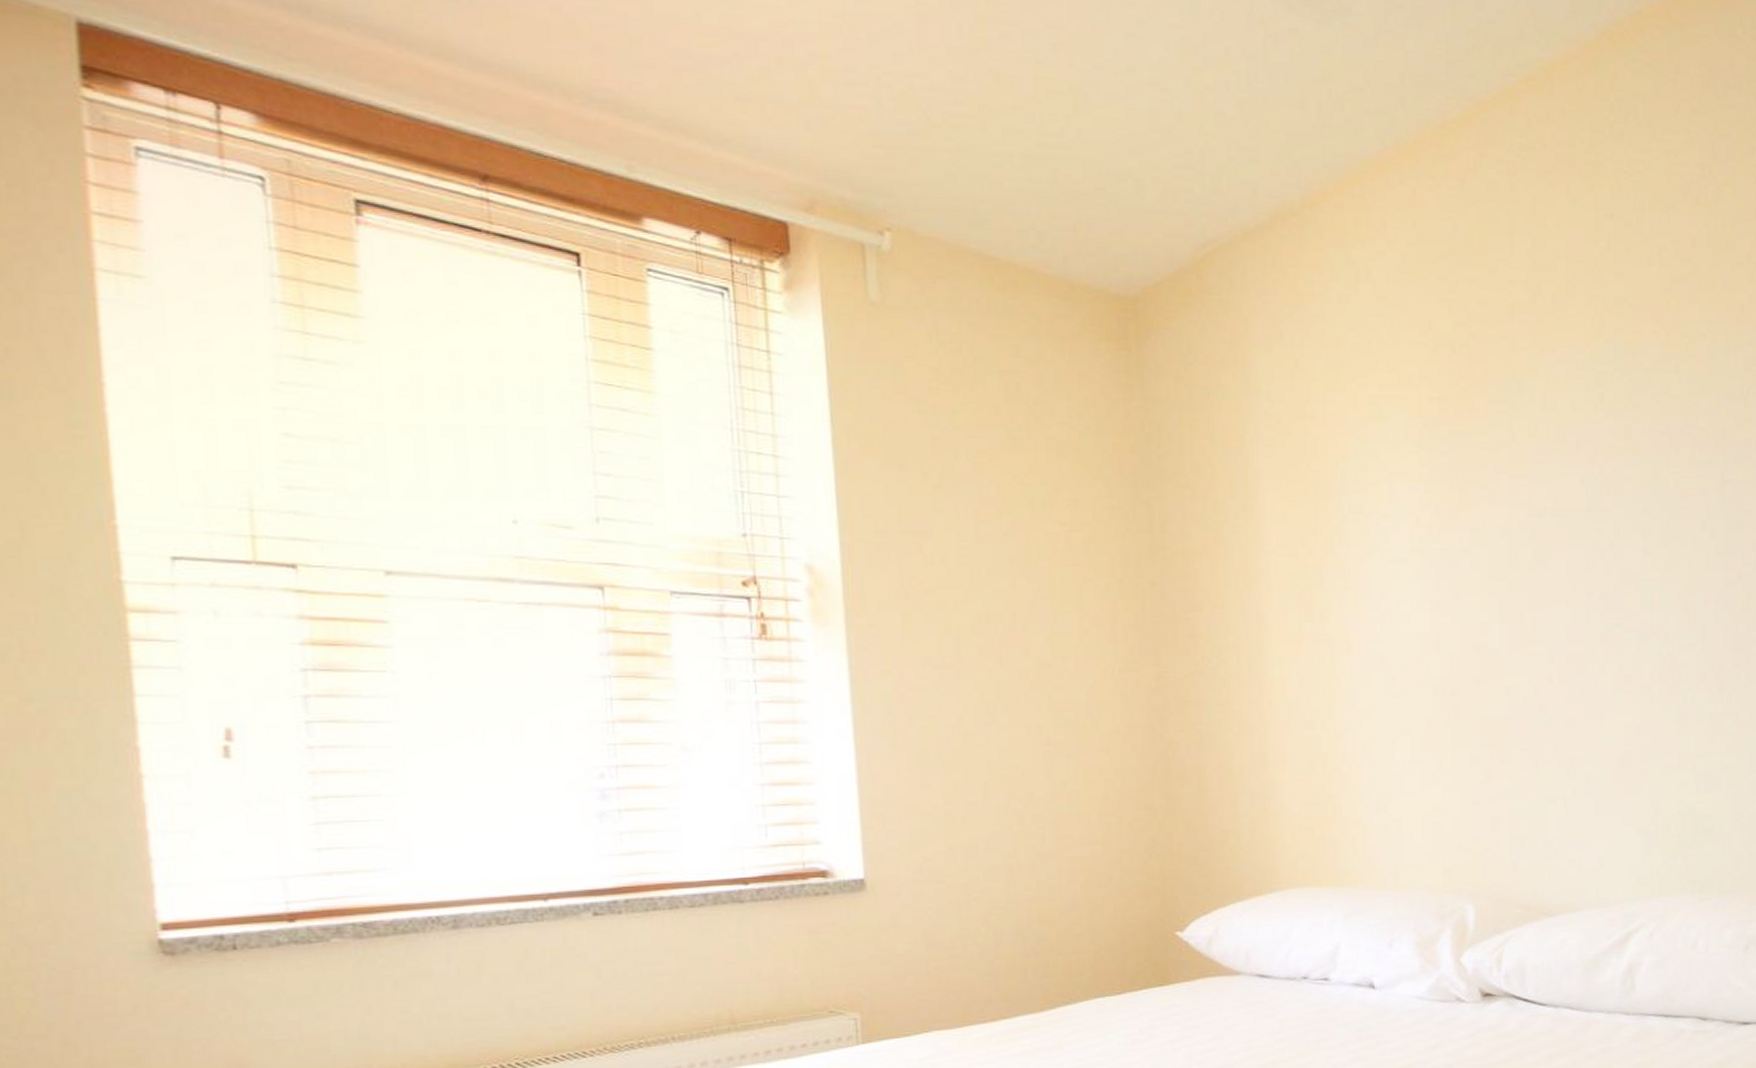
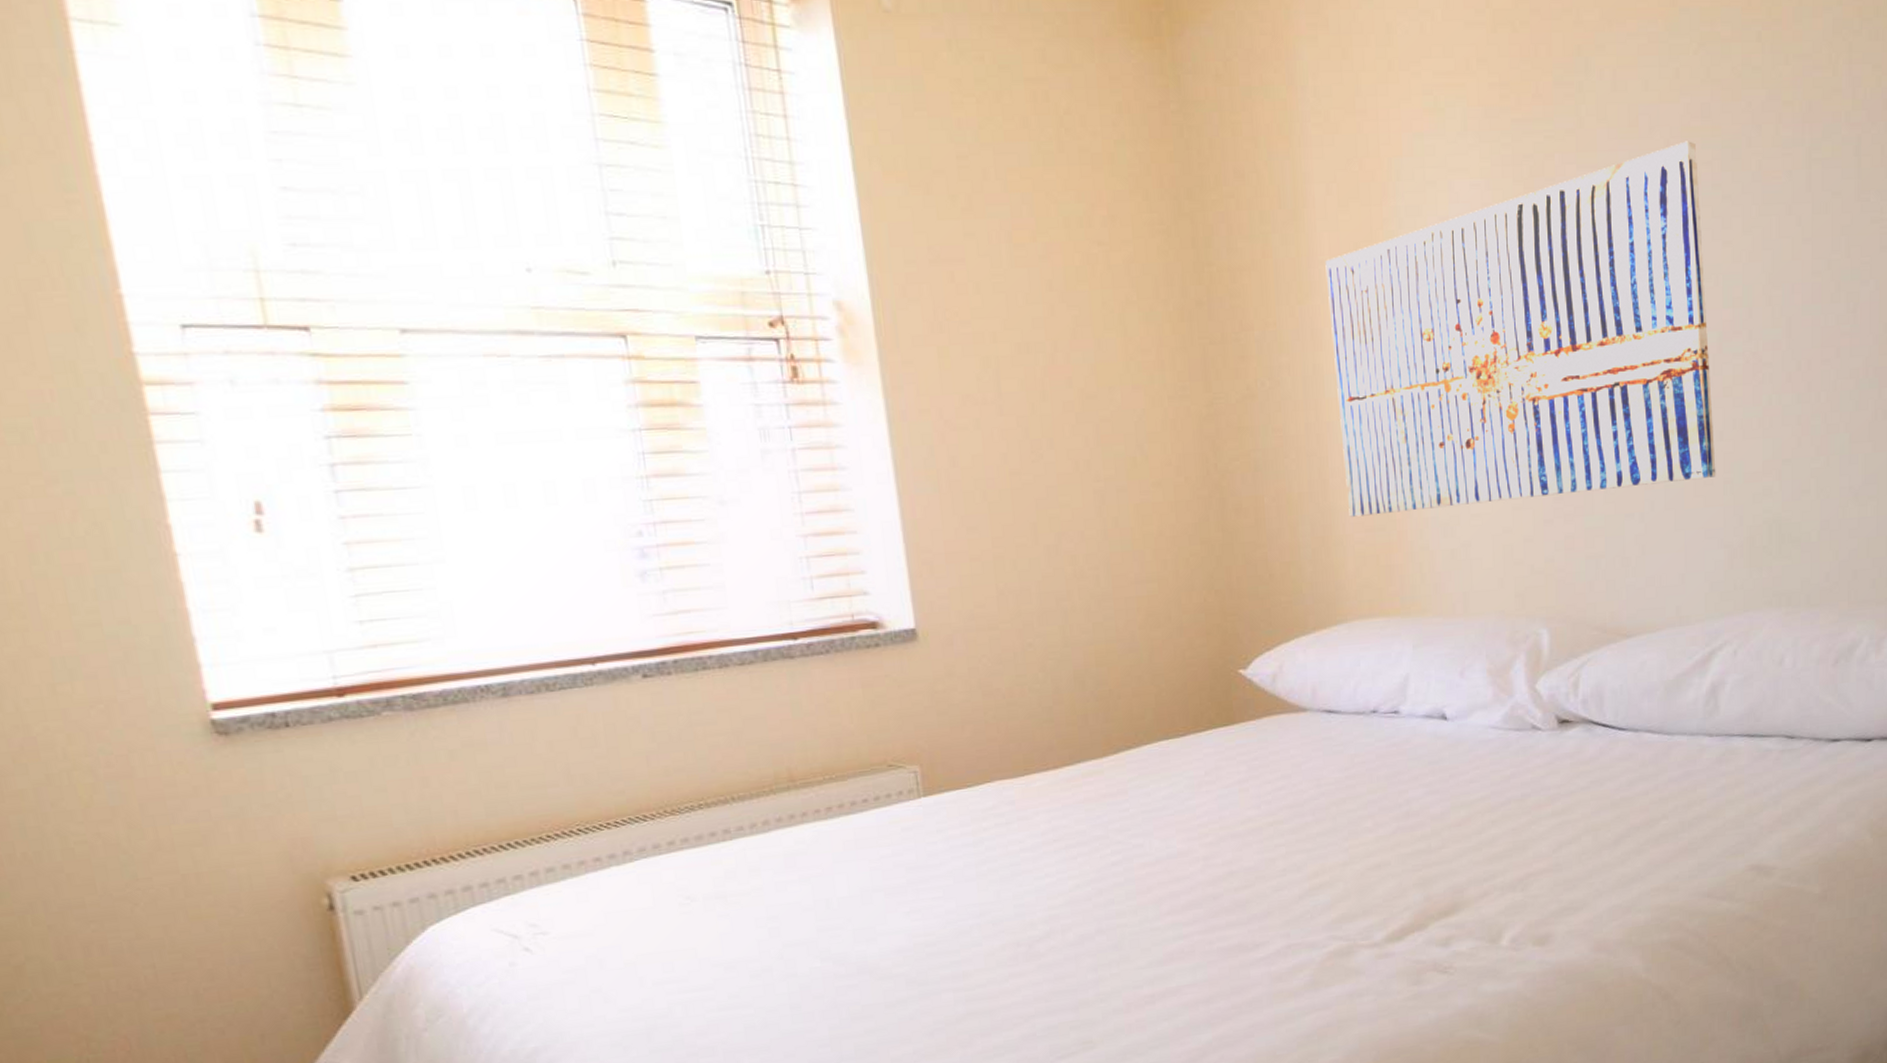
wall art: none [1272,458,1634,790] -> present [1325,141,1716,517]

